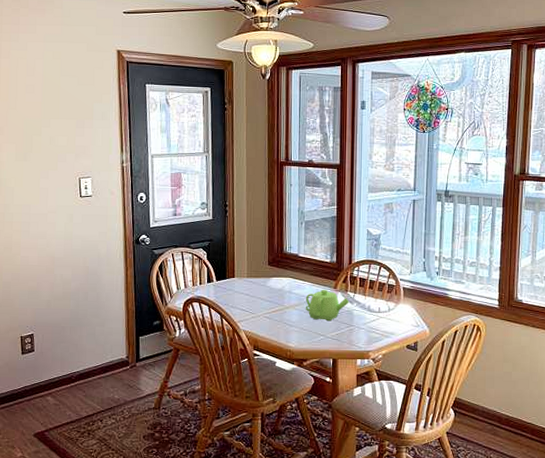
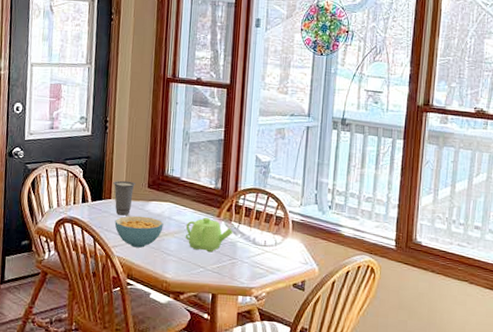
cup: none [236,260,257,292] -> present [113,180,136,216]
cereal bowl: none [239,292,285,321] -> present [114,215,164,248]

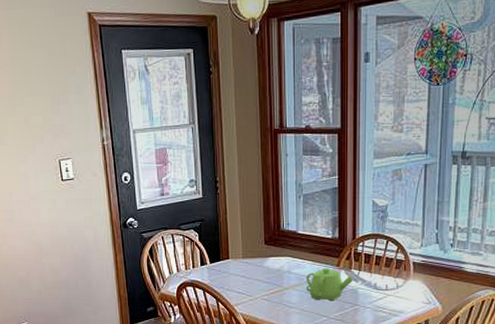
cup: present [113,180,136,216] -> none [230,239,253,274]
cereal bowl: present [114,215,164,248] -> none [235,273,283,303]

